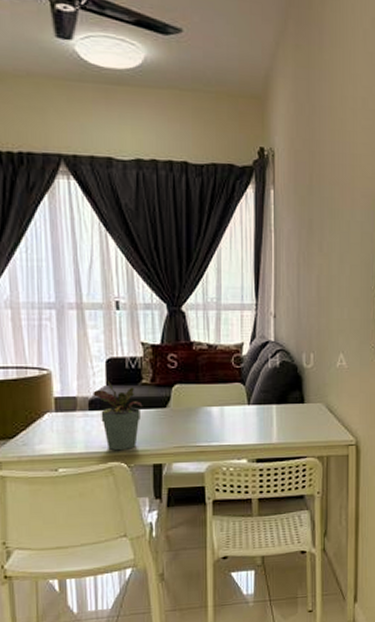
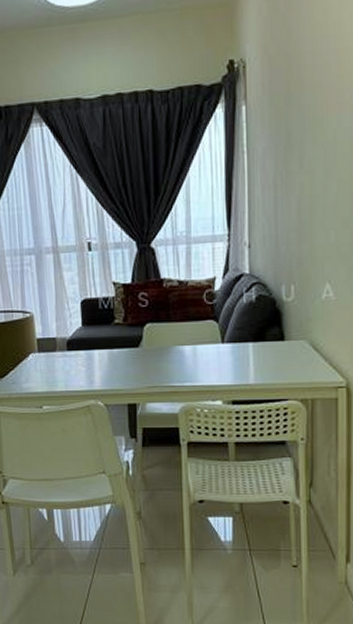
potted plant: present [93,379,143,451] -> none [70,319,117,390]

